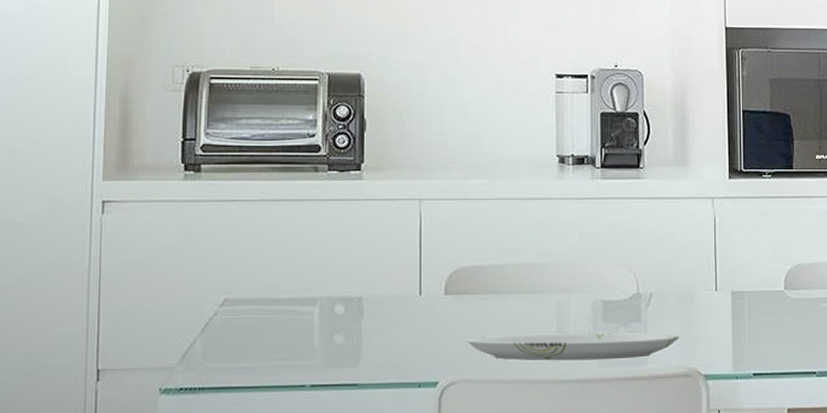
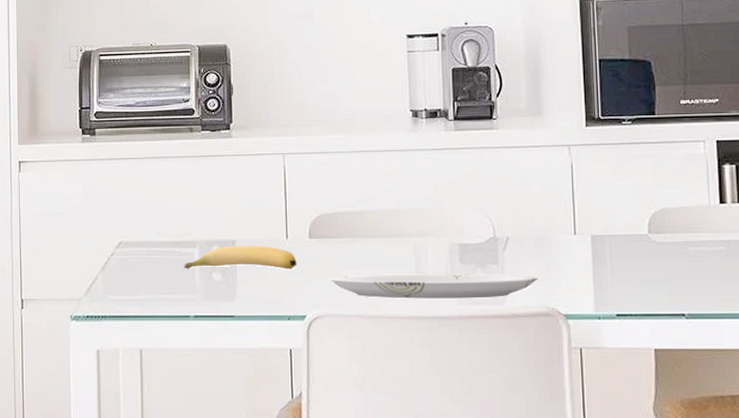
banana: none [301,302,431,331] -> present [184,245,298,270]

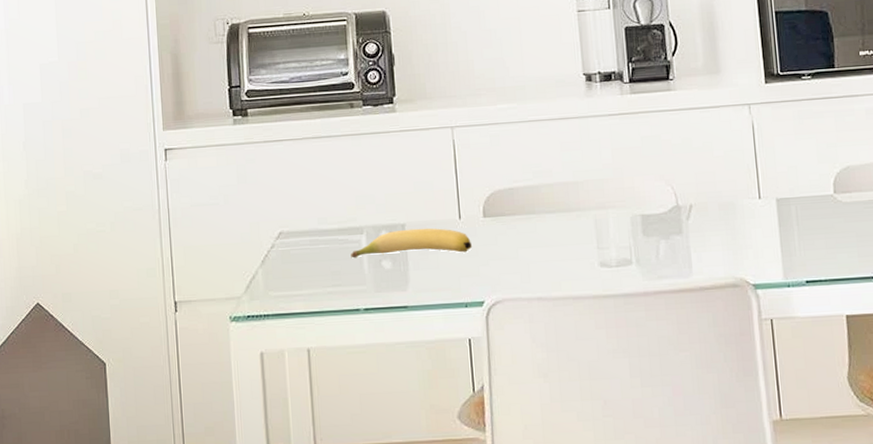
plate: present [329,273,538,299] -> none [506,244,724,278]

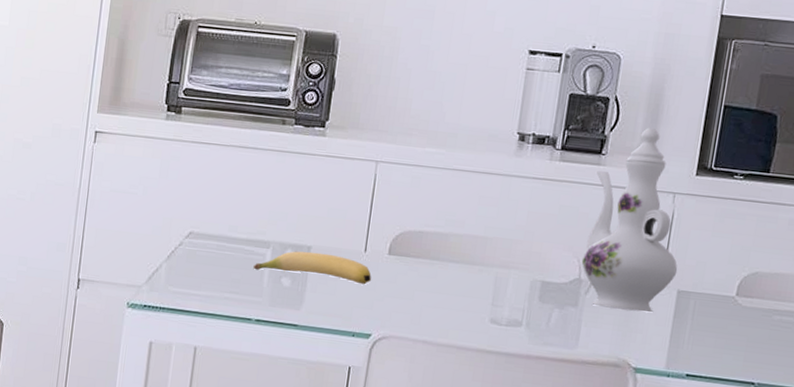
ewer: none [668,45,771,230] -> present [581,127,678,313]

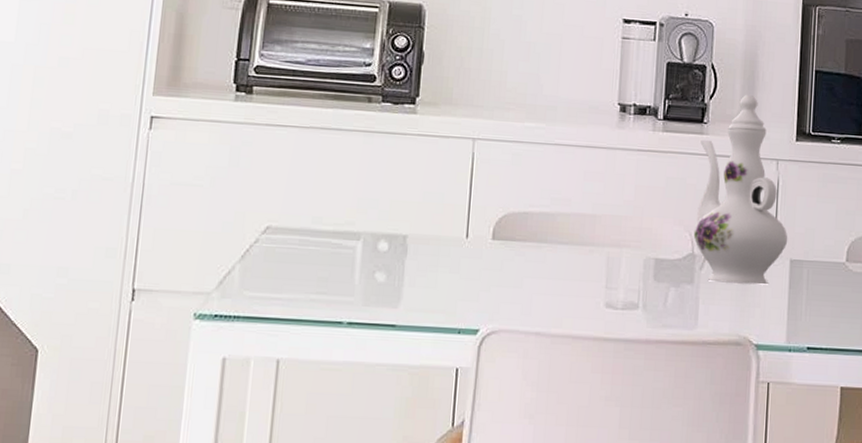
banana: present [253,251,372,285] -> none [342,241,476,275]

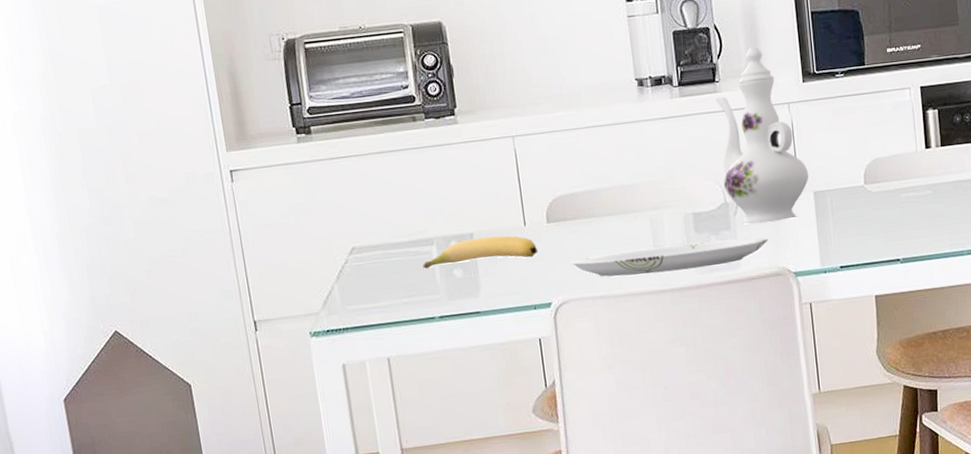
banana: none [342,241,476,275] -> present [423,235,539,269]
plate: none [509,285,733,322] -> present [570,237,768,277]

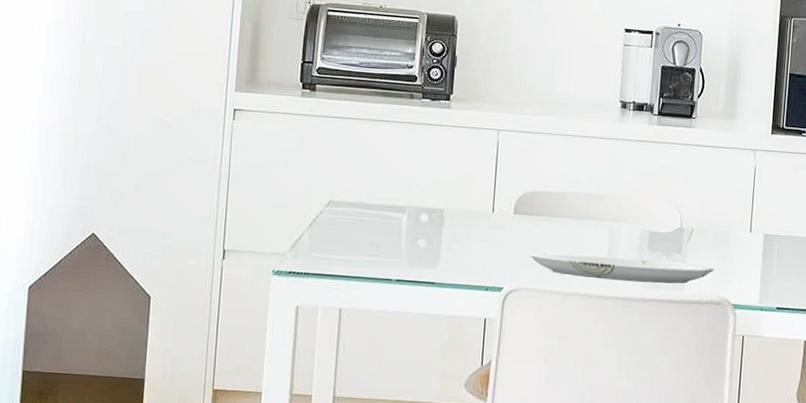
banana: present [423,235,539,269] -> none [391,214,501,243]
ewer: present [714,47,809,224] -> none [682,93,763,255]

